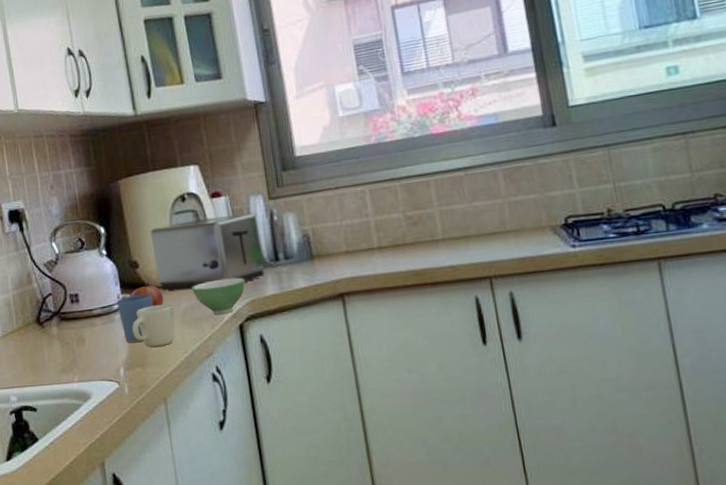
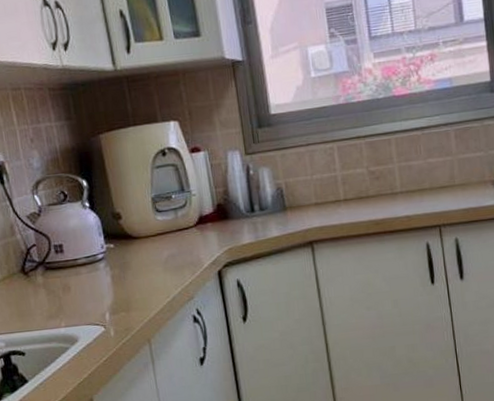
mug: present [116,294,153,343] -> none [101,243,136,290]
fruit: present [131,282,164,307] -> none [115,233,147,256]
mug: present [132,304,175,348] -> none [116,253,158,294]
toaster: present [150,213,265,292] -> none [132,167,242,241]
bowl: present [192,277,246,315] -> none [173,227,224,263]

